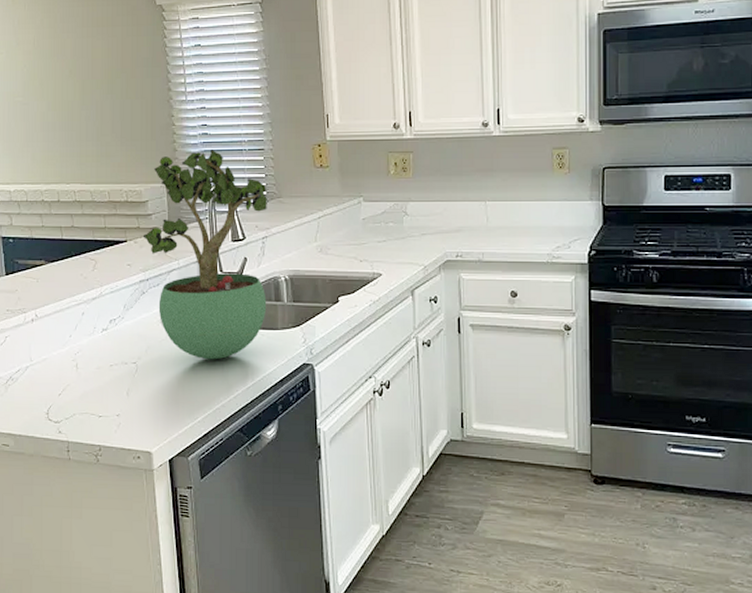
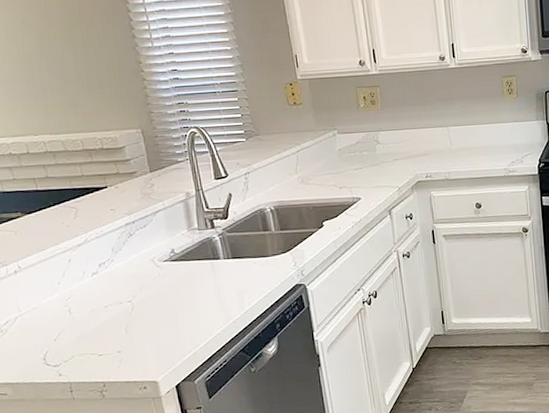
potted plant: present [144,149,269,360] -> none [124,93,256,291]

